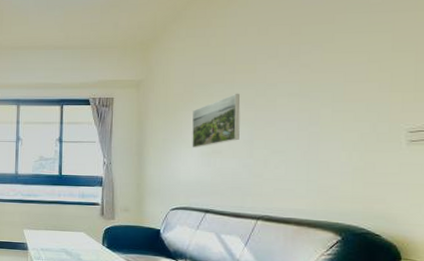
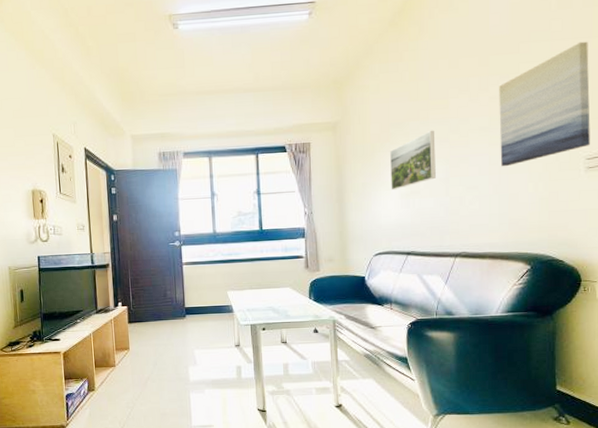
wall art: none [310,14,414,134] -> present [499,41,590,167]

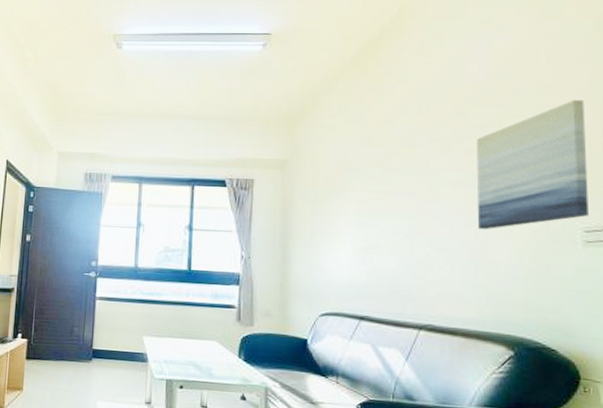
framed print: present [390,130,436,190] -> none [344,179,399,243]

